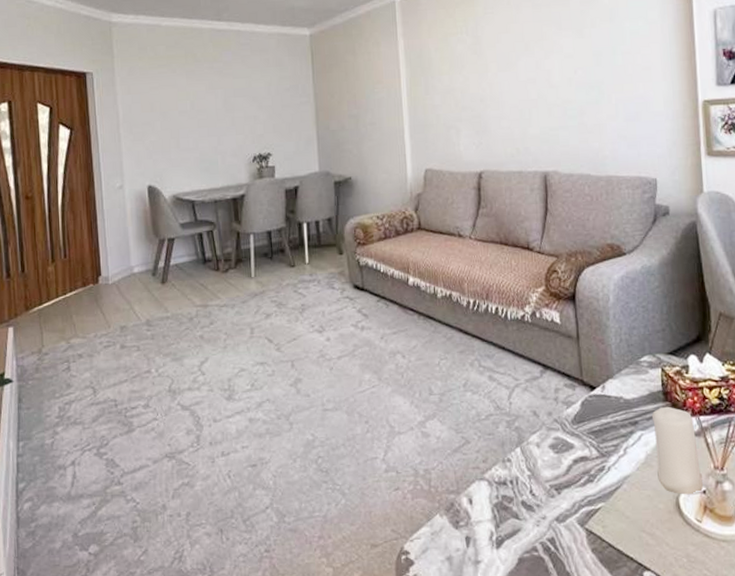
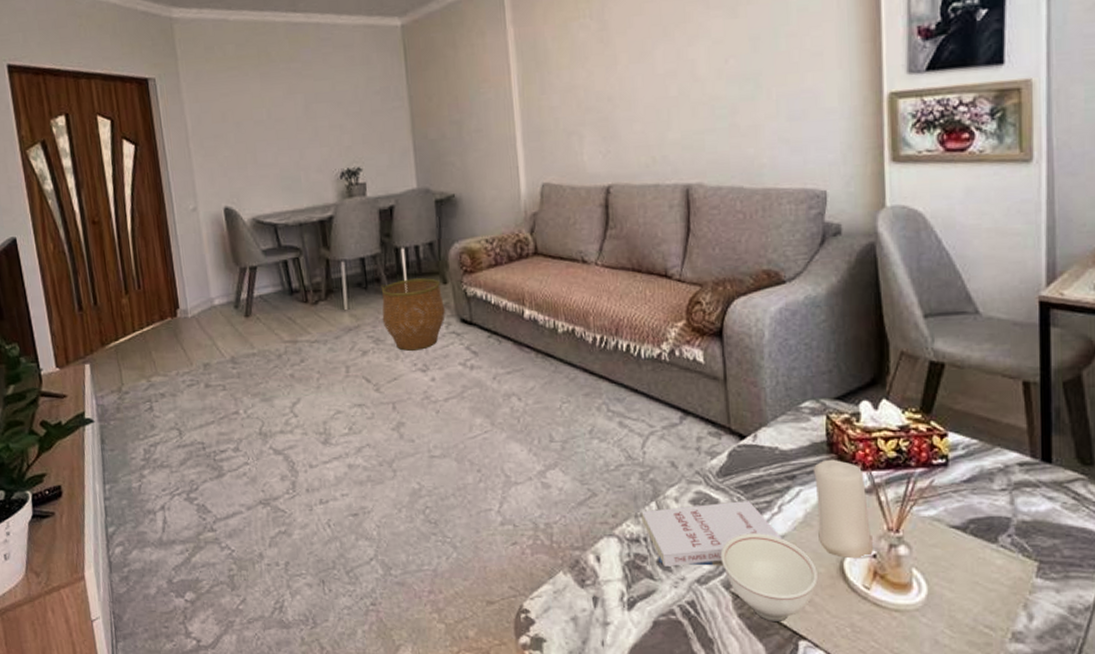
basket: none [284,249,341,314] -> present [380,278,446,351]
books: none [508,445,628,507] -> present [641,501,783,567]
bowl: none [576,474,658,556] -> present [720,533,818,623]

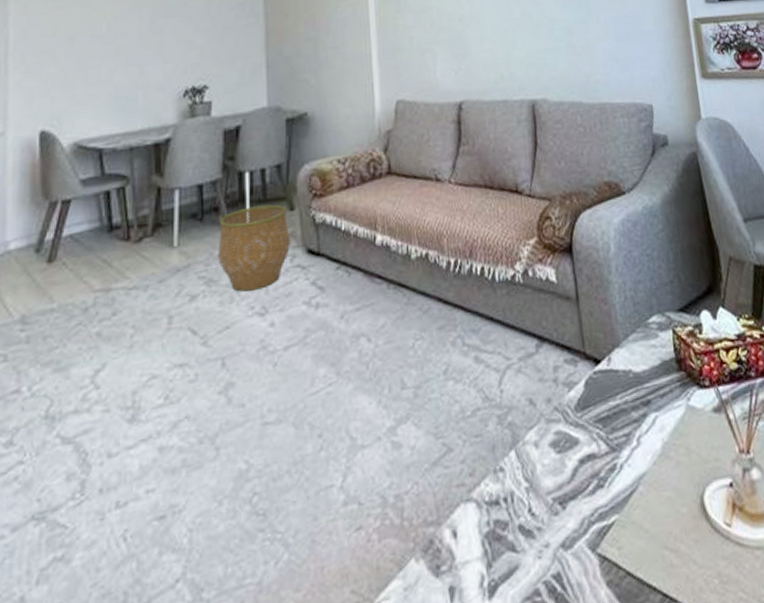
books: present [641,501,783,567] -> none [500,436,645,532]
bowl: present [720,533,818,623] -> none [584,473,682,587]
candle: present [813,459,873,559] -> none [665,377,729,492]

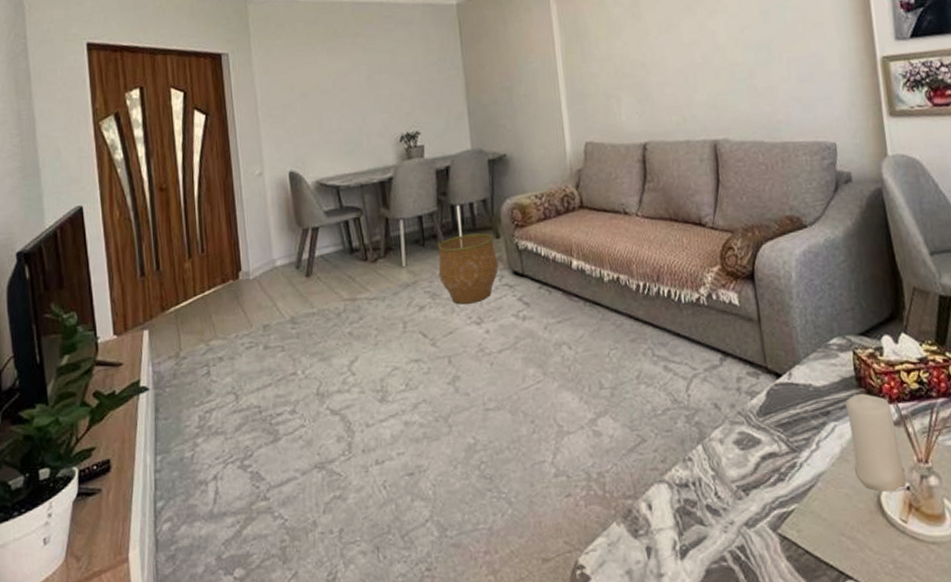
candle: none [665,377,729,492] -> present [845,393,907,493]

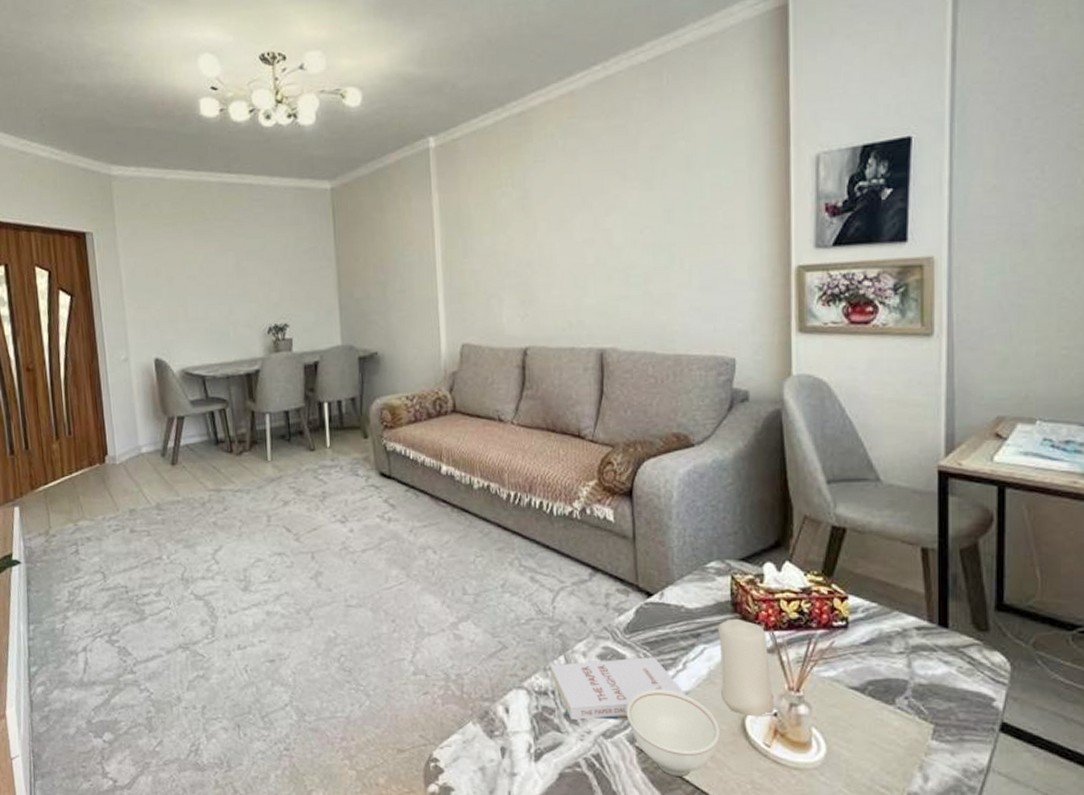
basket: present [437,233,499,305] -> none [303,432,366,502]
books: none [688,439,823,511] -> present [550,657,687,720]
bowl: none [765,471,858,564] -> present [626,689,720,778]

